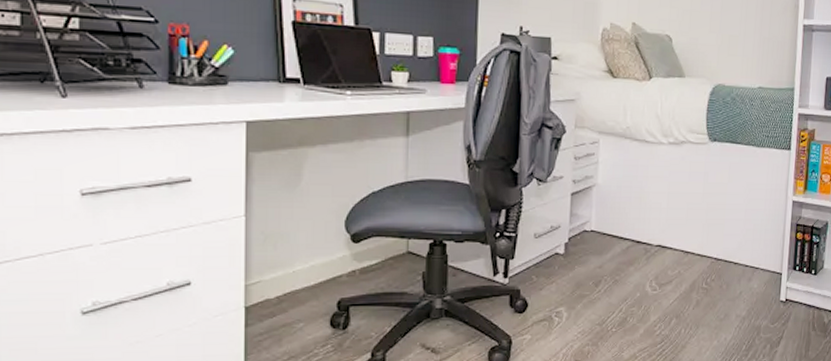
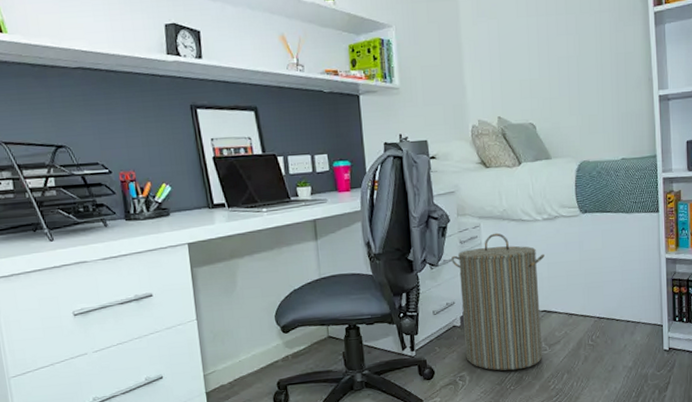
laundry hamper: none [562,152,666,310] -> present [451,233,544,371]

